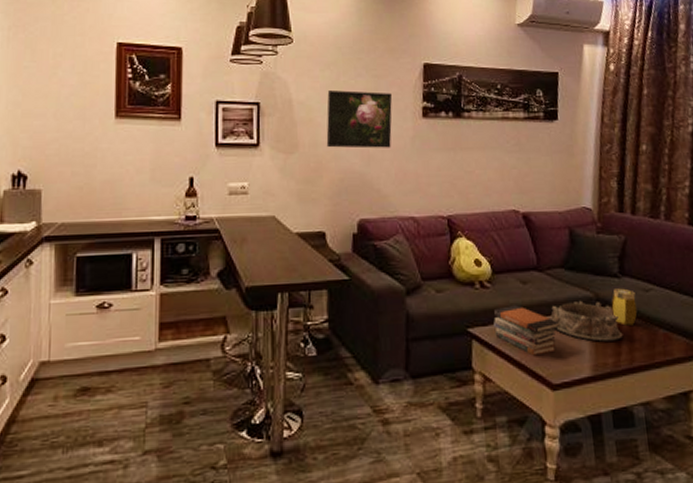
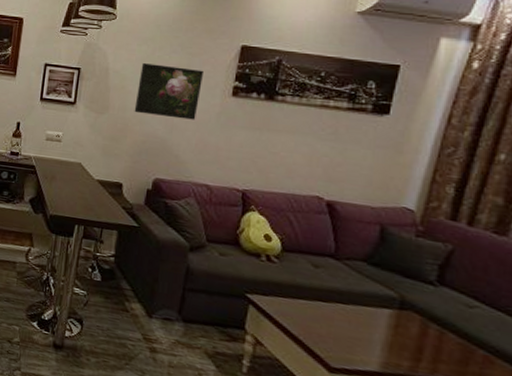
book stack: present [494,305,560,356] -> none [274,282,351,338]
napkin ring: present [550,300,623,342] -> none [341,295,428,348]
jar: present [611,288,637,326] -> none [418,295,454,337]

